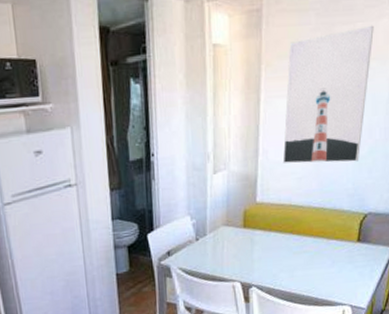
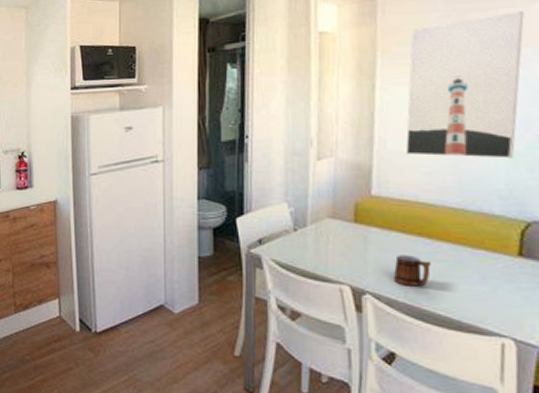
mug: none [272,250,298,276] -> present [394,255,431,287]

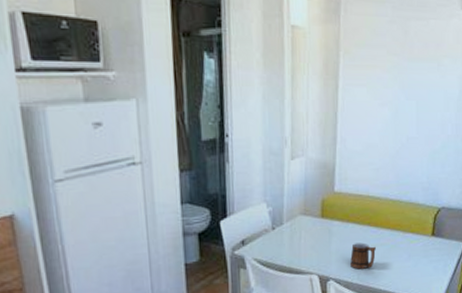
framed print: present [405,10,524,159] -> none [360,23,445,156]

